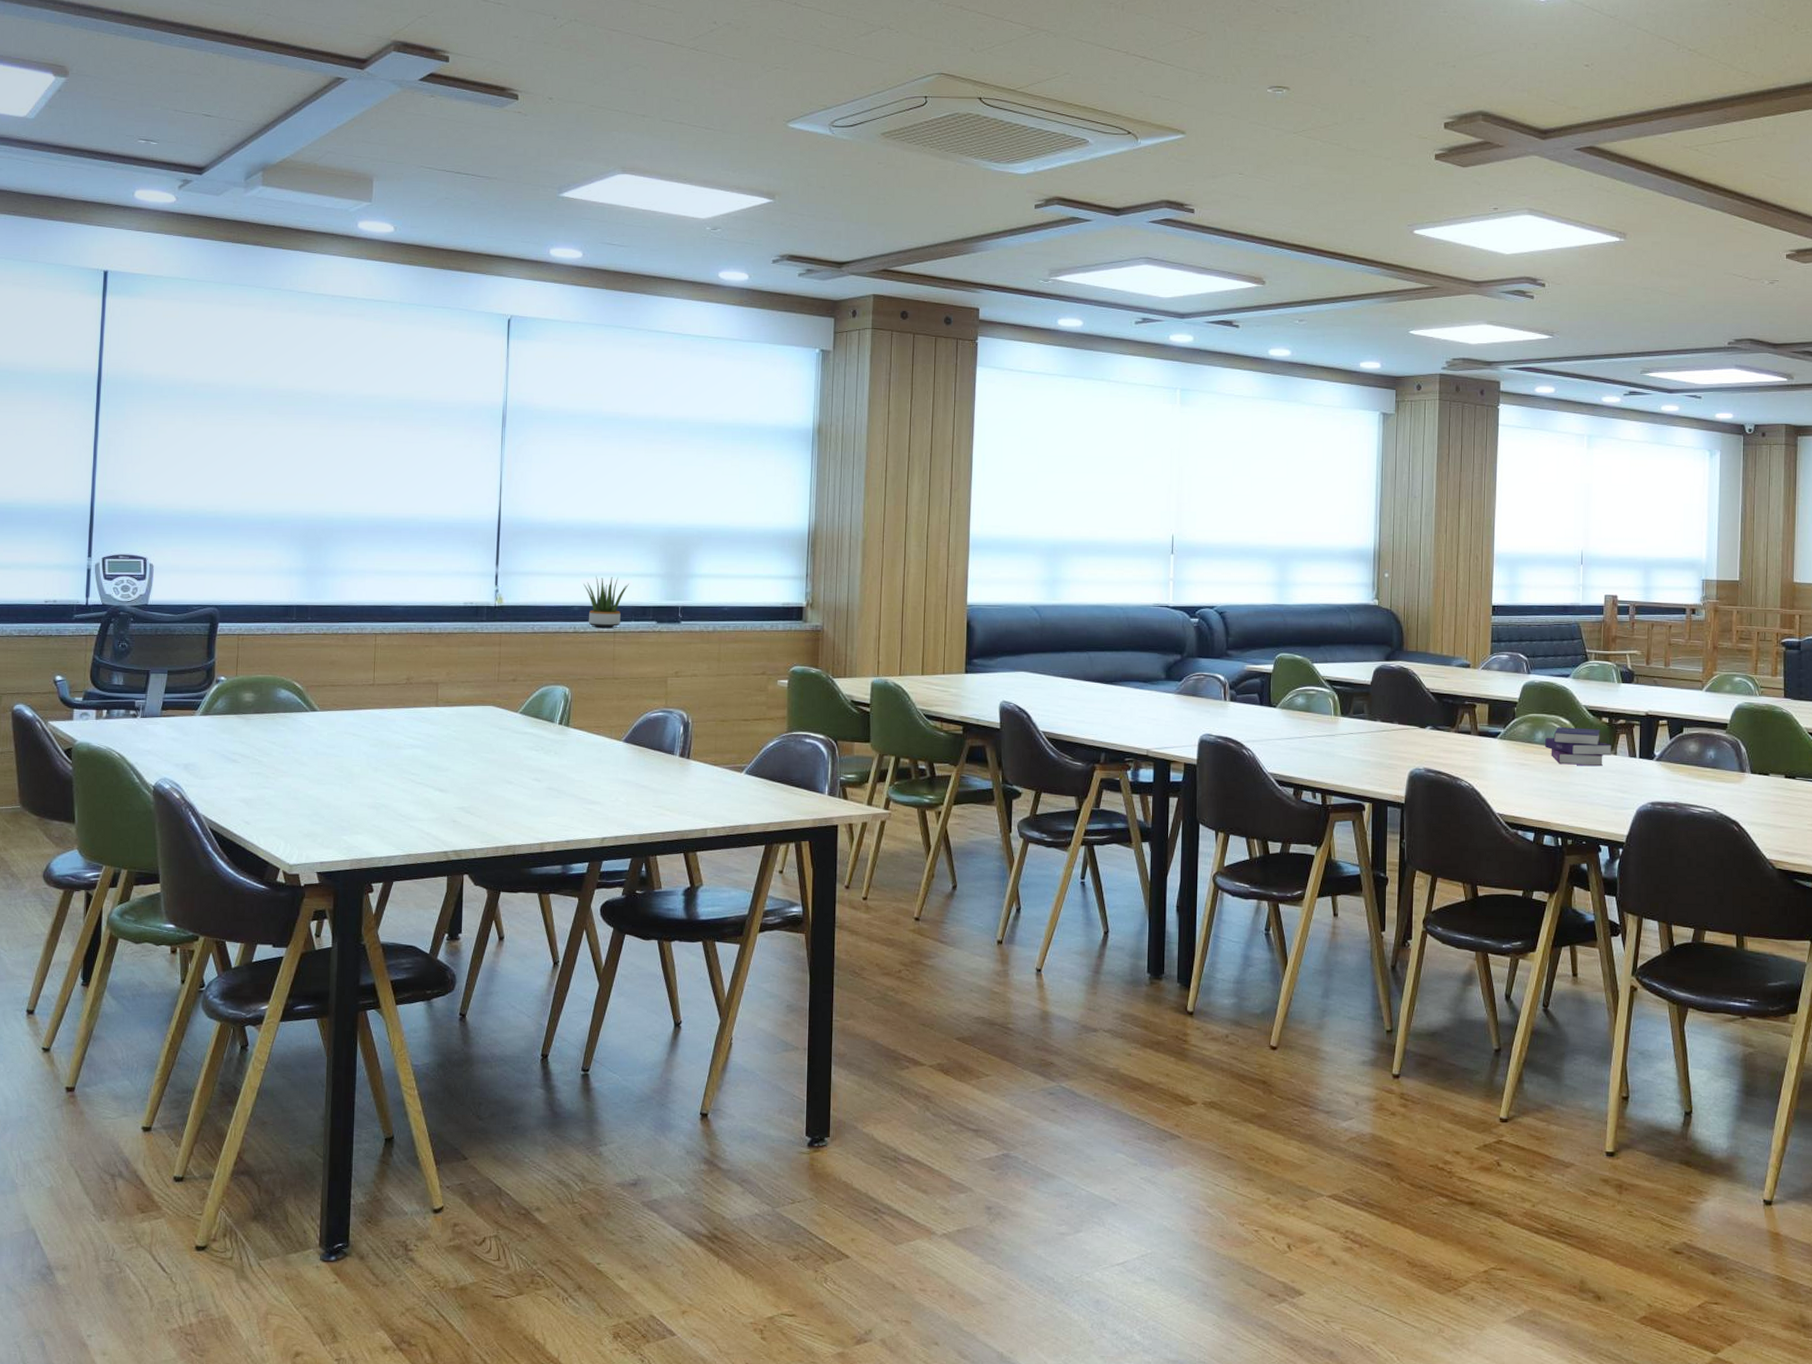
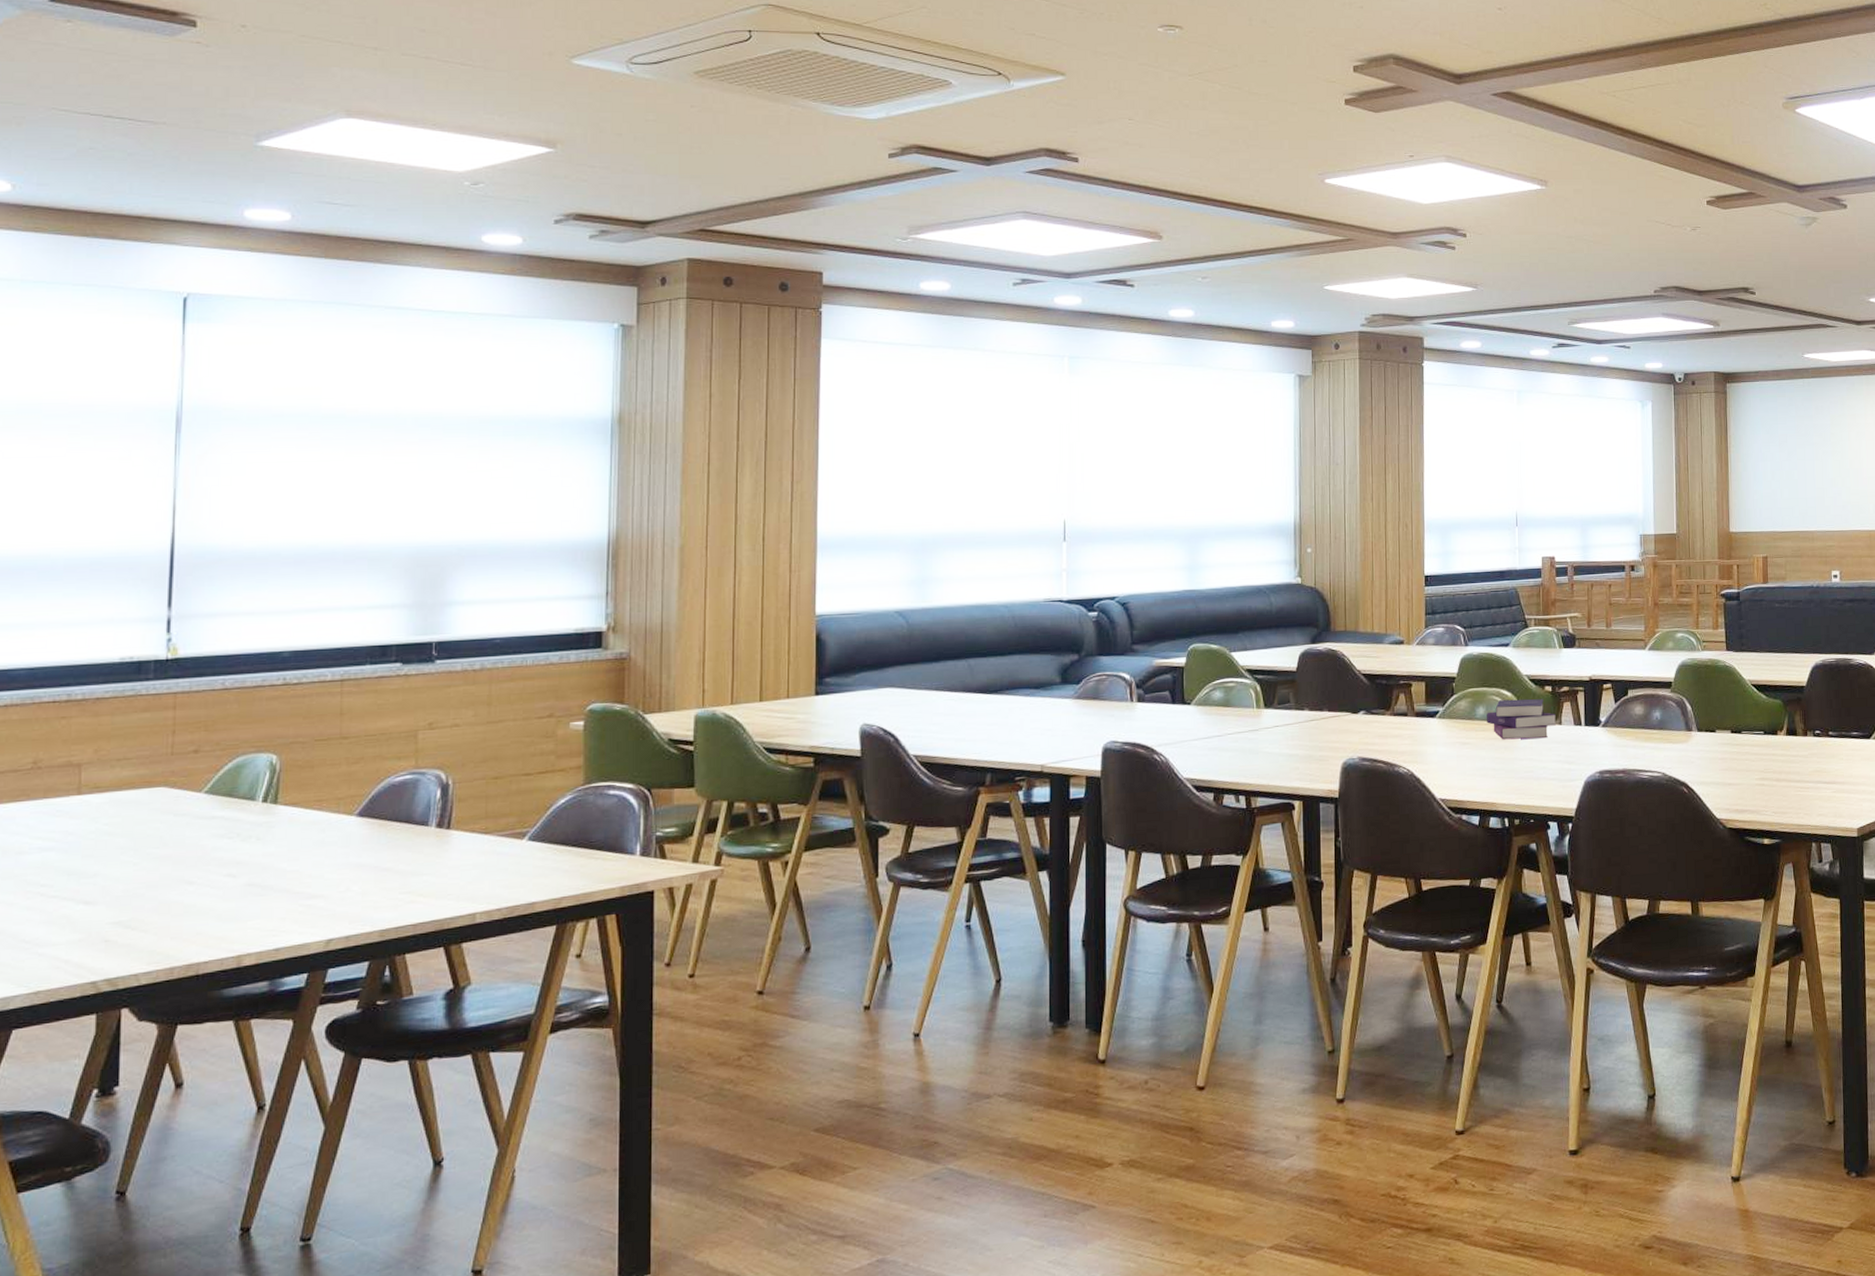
potted plant: present [584,575,629,629] -> none [297,611,362,677]

